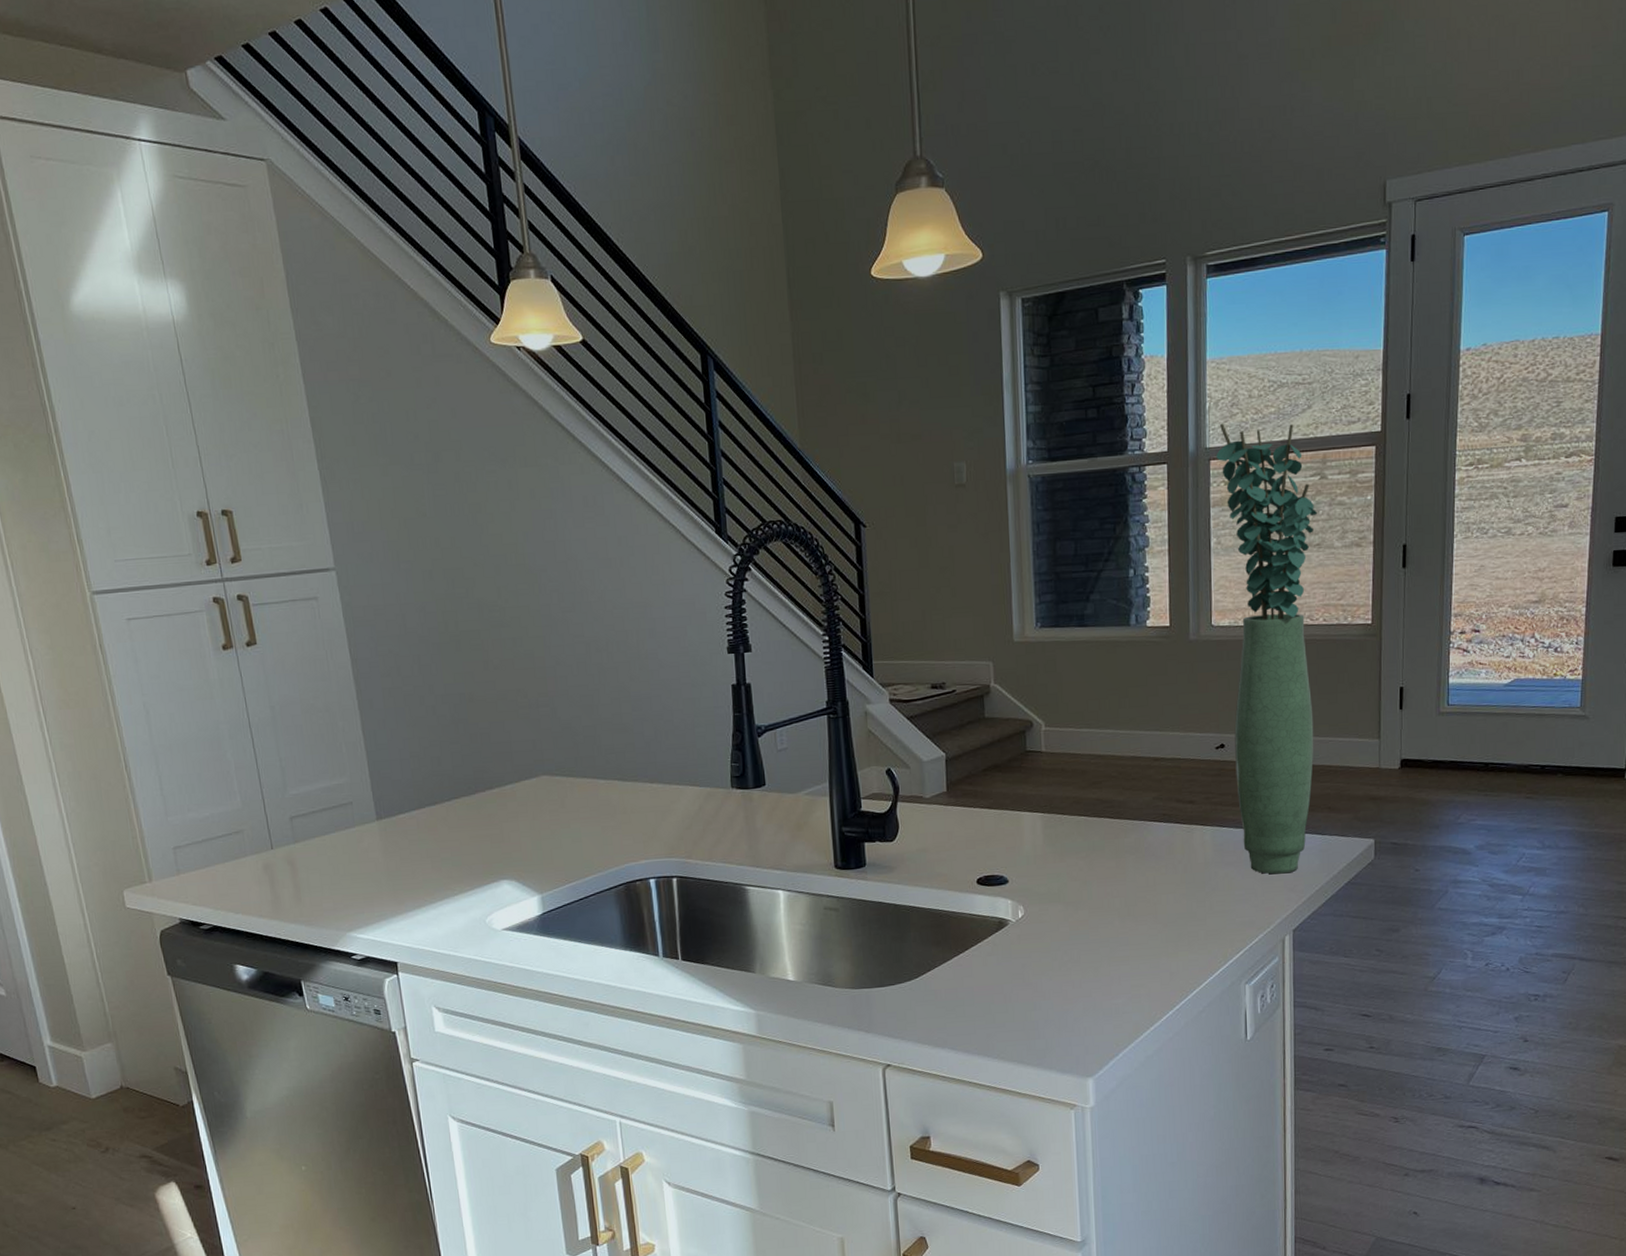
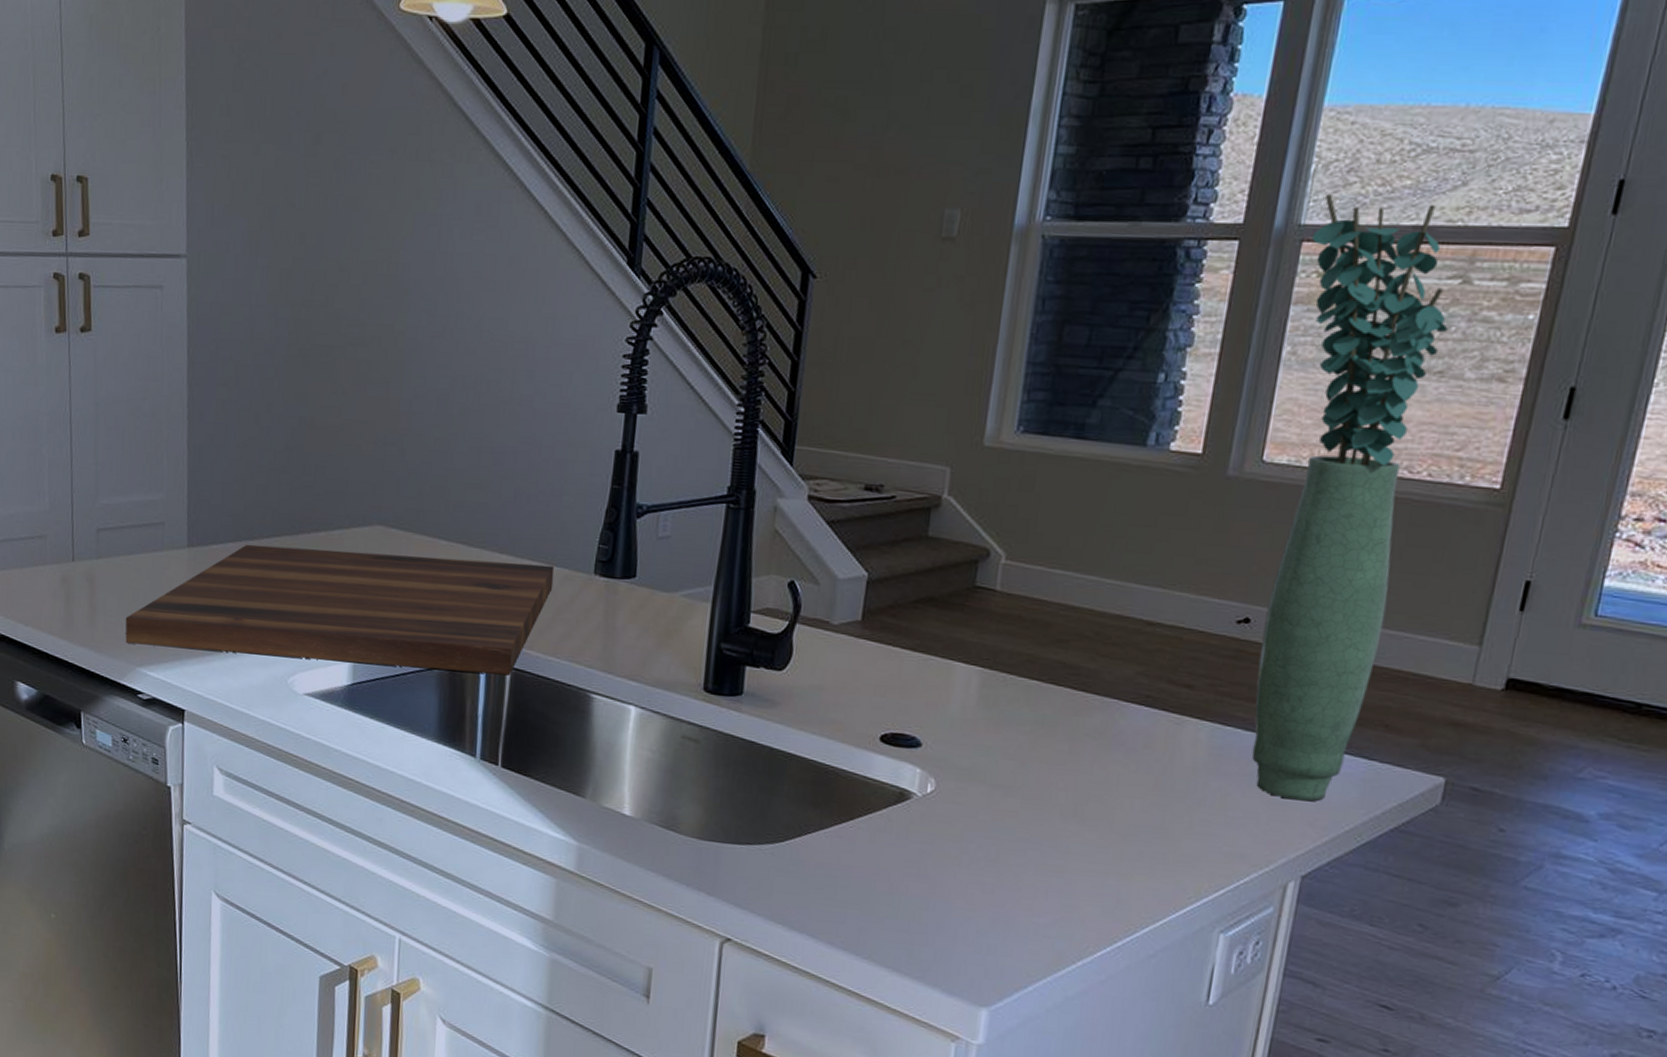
cutting board: none [329,786,700,913] -> present [125,544,555,676]

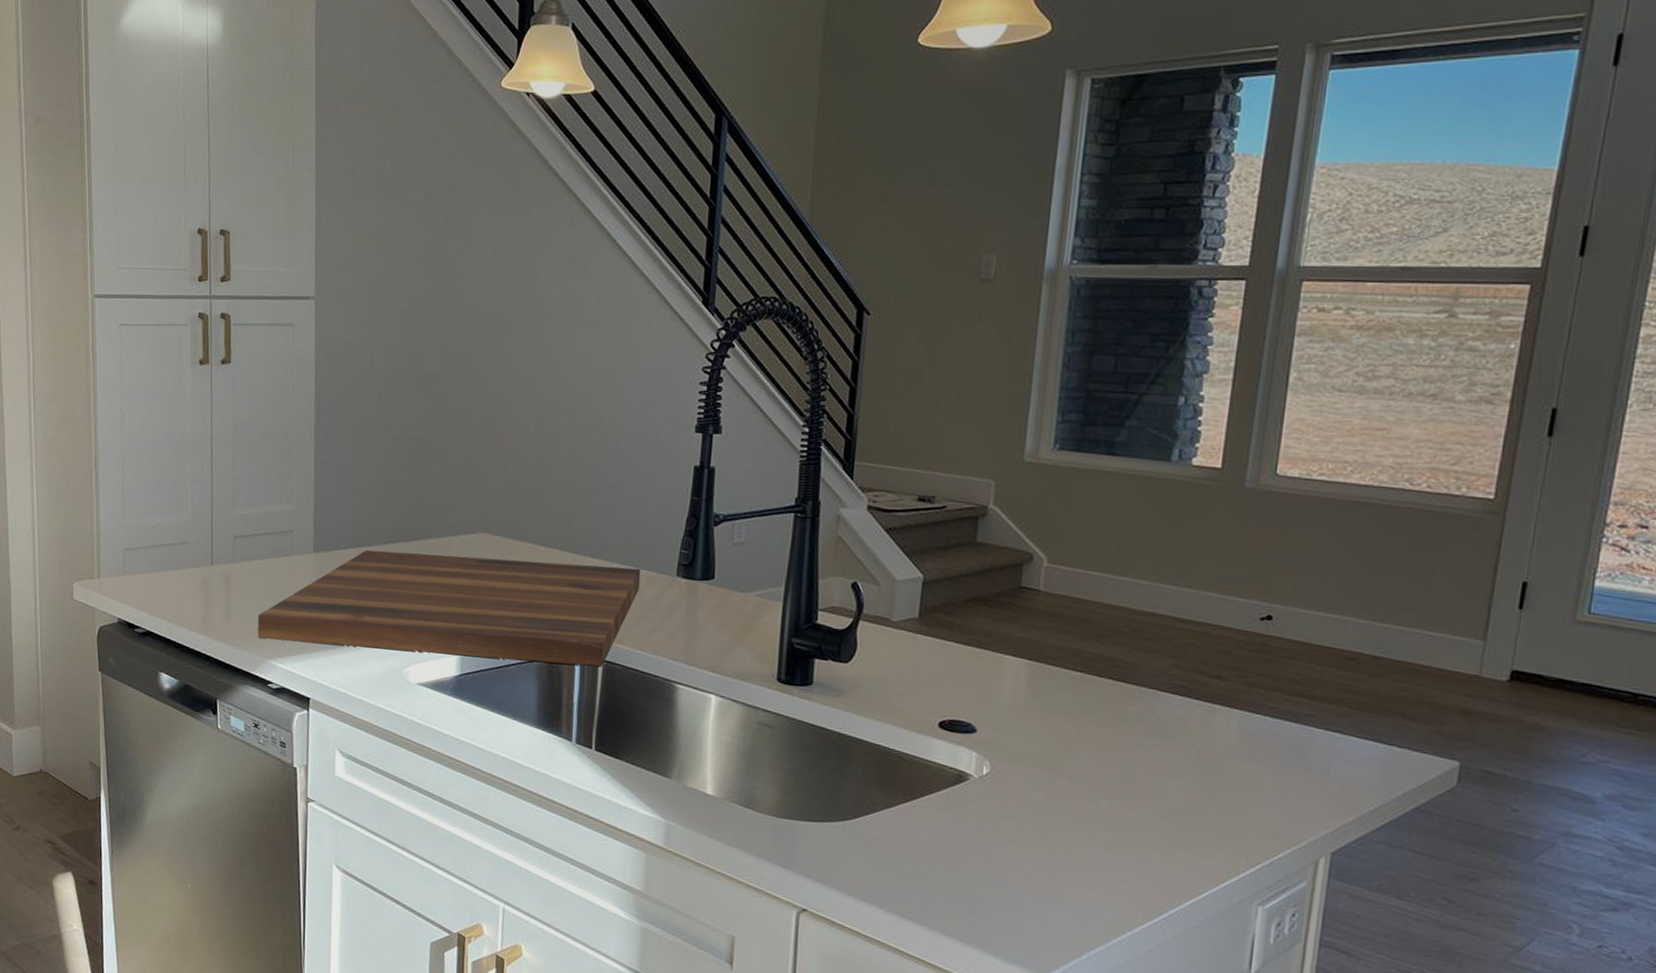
vase: present [1251,193,1449,802] -> none [1279,239,1439,784]

